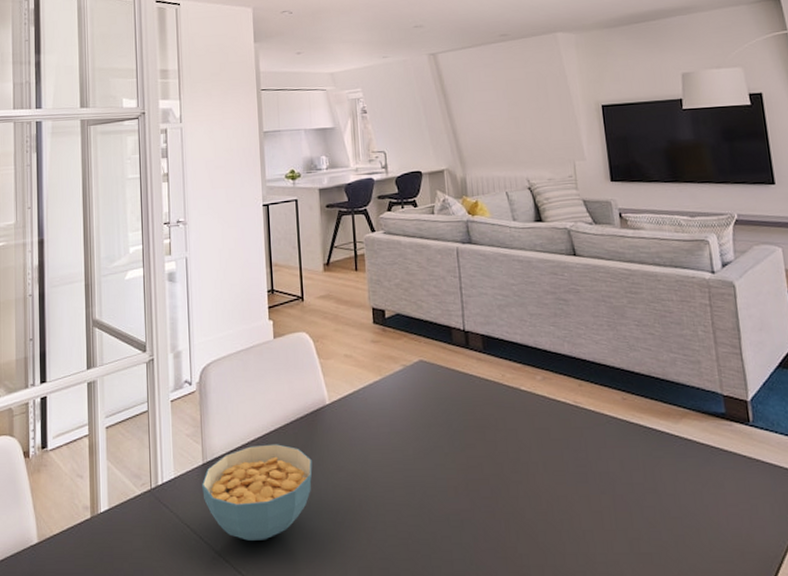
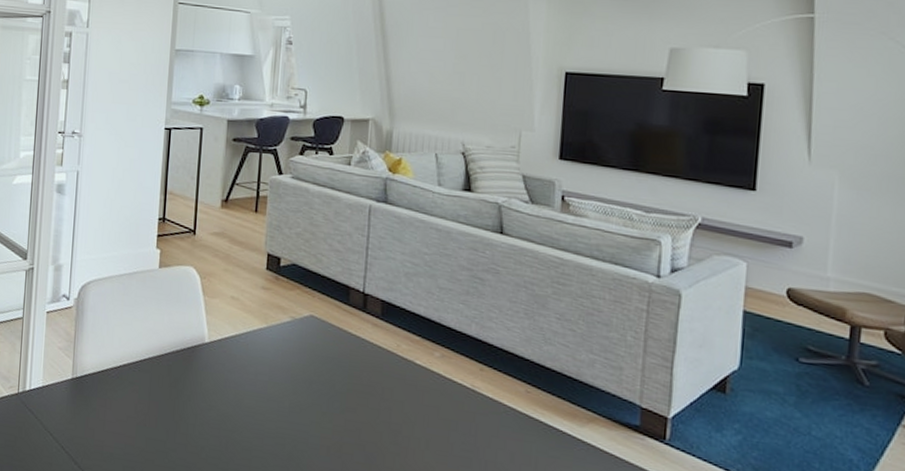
cereal bowl: present [202,444,313,541] -> none [69,369,183,462]

